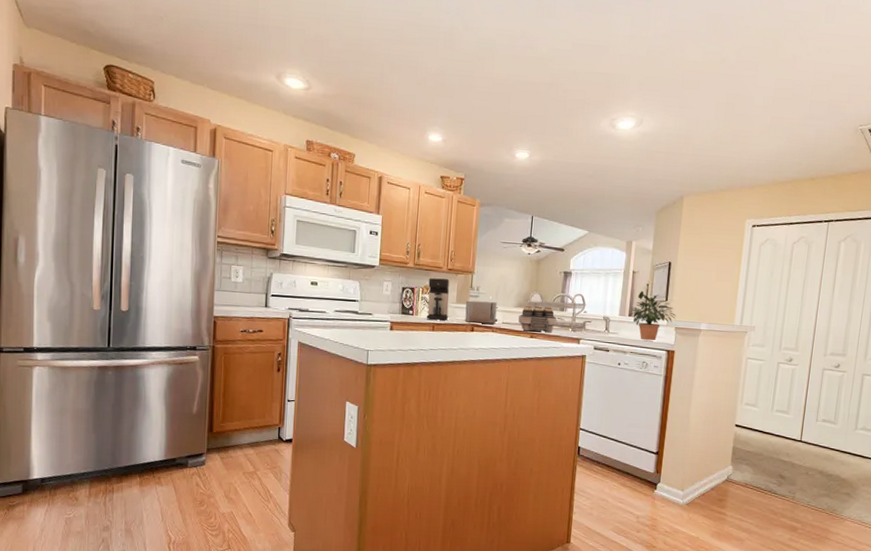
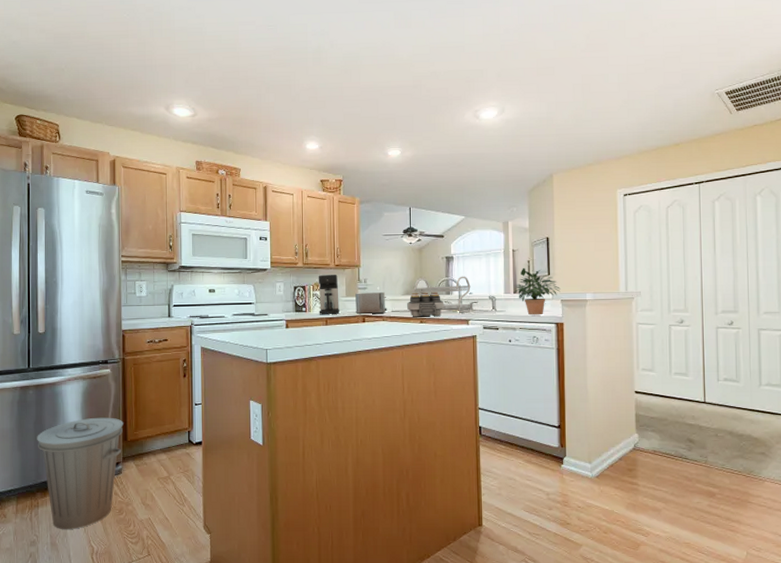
trash can: none [114,405,210,517] -> present [37,417,124,529]

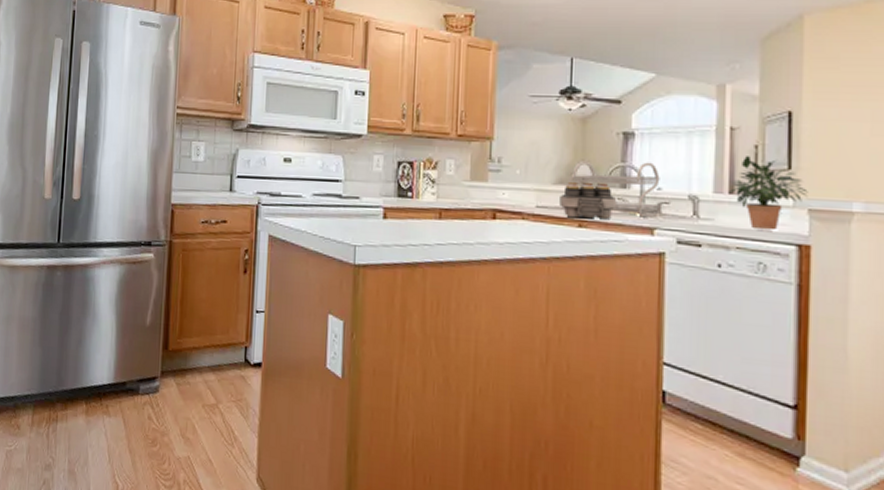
trash can: present [37,417,124,529] -> none [61,314,165,457]
coffee maker: present [318,274,340,315] -> none [430,147,461,205]
toaster: present [355,291,387,315] -> none [483,176,530,210]

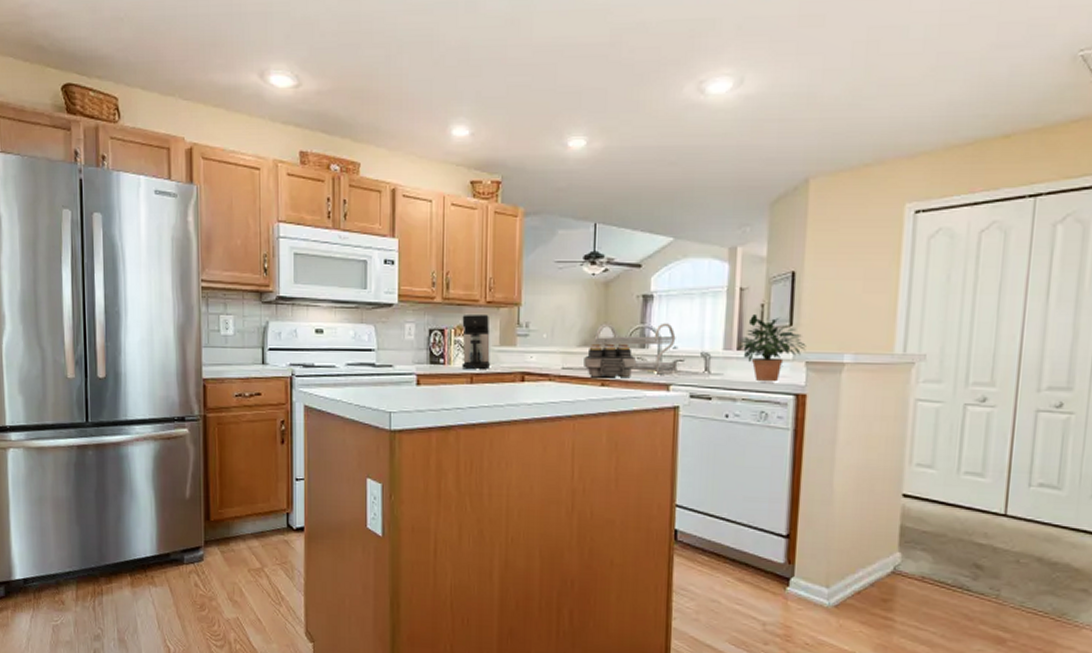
coffee maker: none [430,147,461,205] -> present [461,314,491,370]

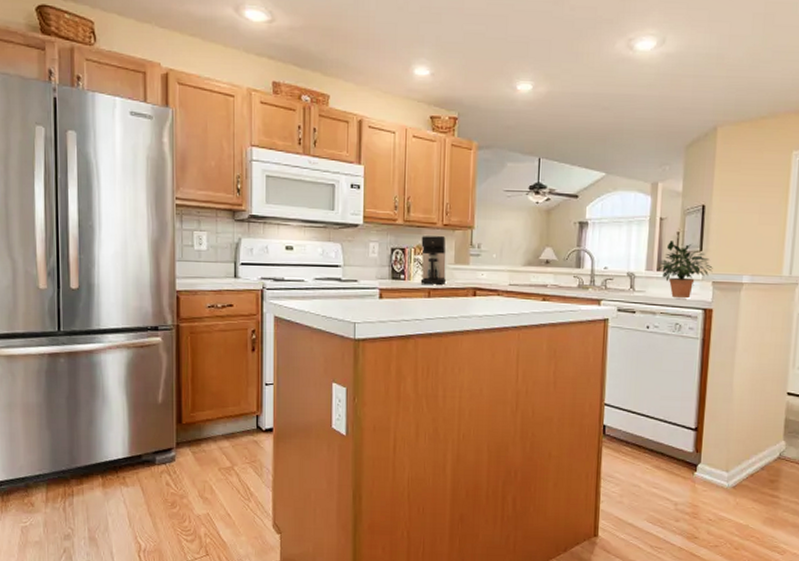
spice rack: present [584,343,637,378] -> none [528,263,573,294]
dish rack: present [594,323,678,375] -> none [537,246,608,292]

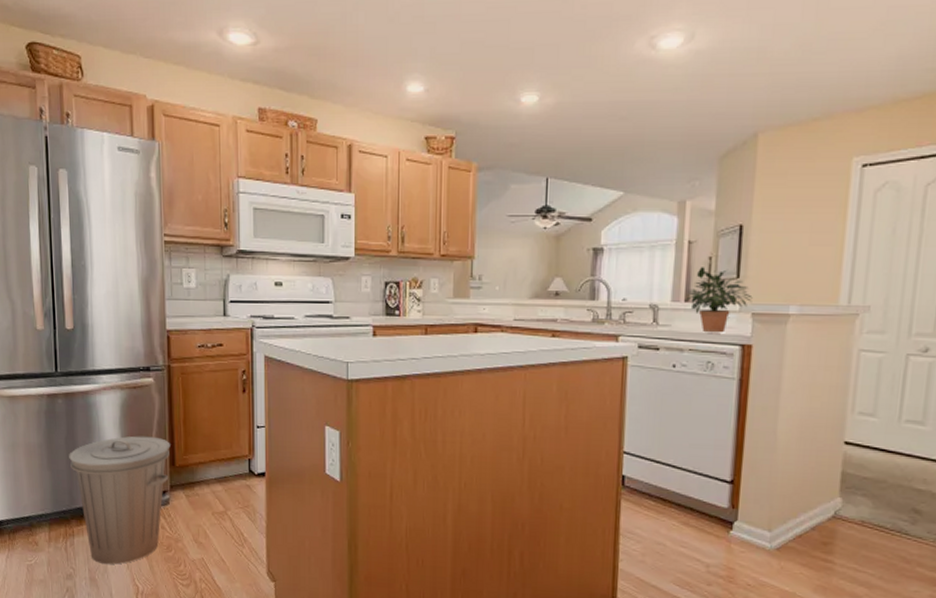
trash can: none [70,394,177,523] -> present [69,436,170,565]
coffee maker: present [420,235,447,285] -> none [416,267,445,321]

